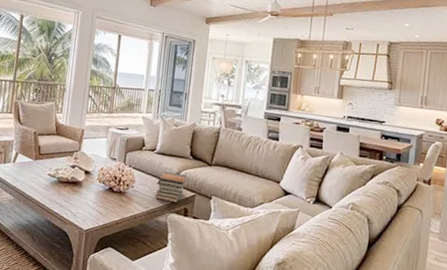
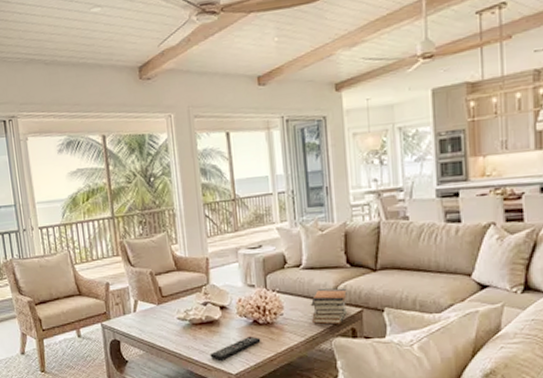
remote control: none [68,199,112,217] -> present [210,336,261,360]

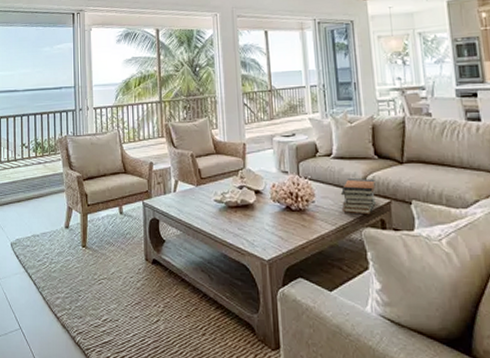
remote control: present [210,336,261,360] -> none [243,221,293,245]

